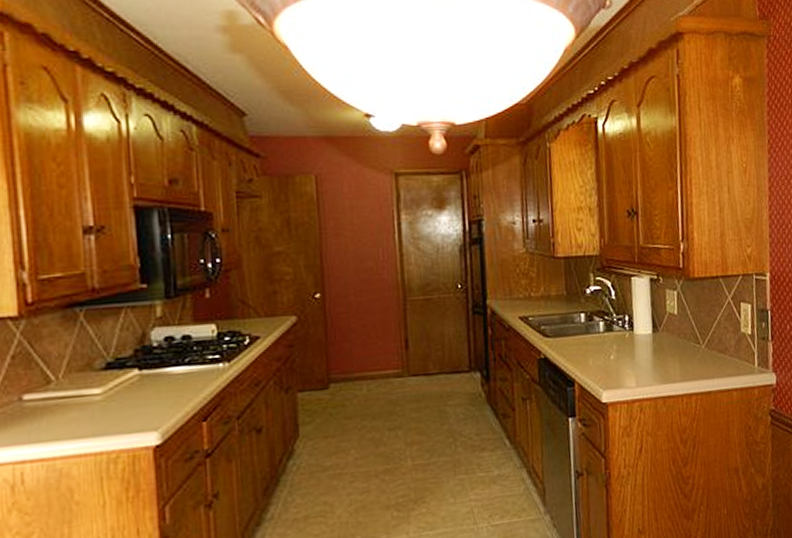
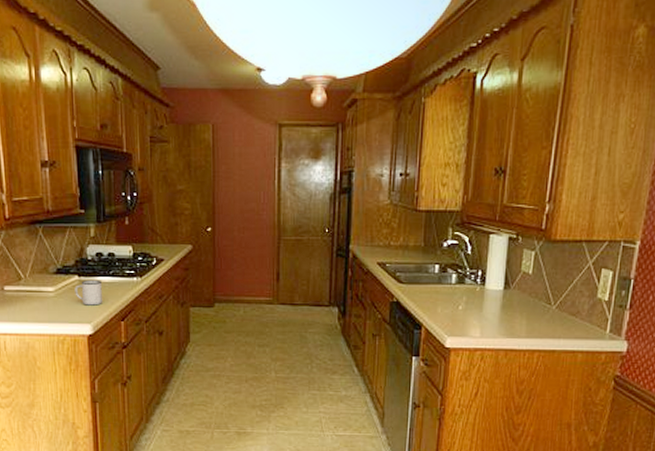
mug: none [133,371,174,407] -> present [75,279,102,306]

